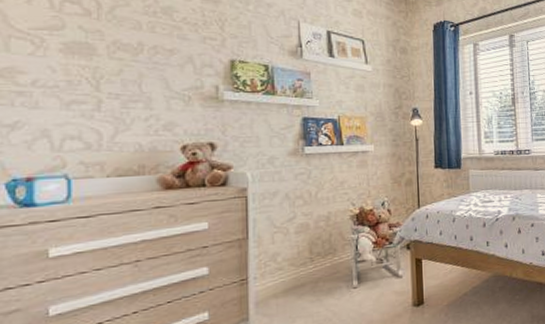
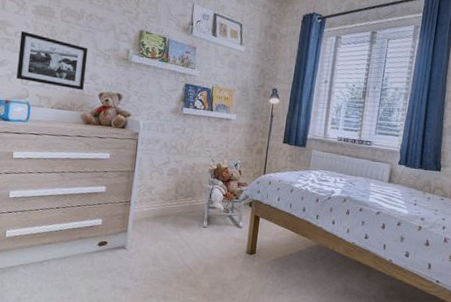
picture frame: none [42,79,157,147] -> present [17,31,88,91]

